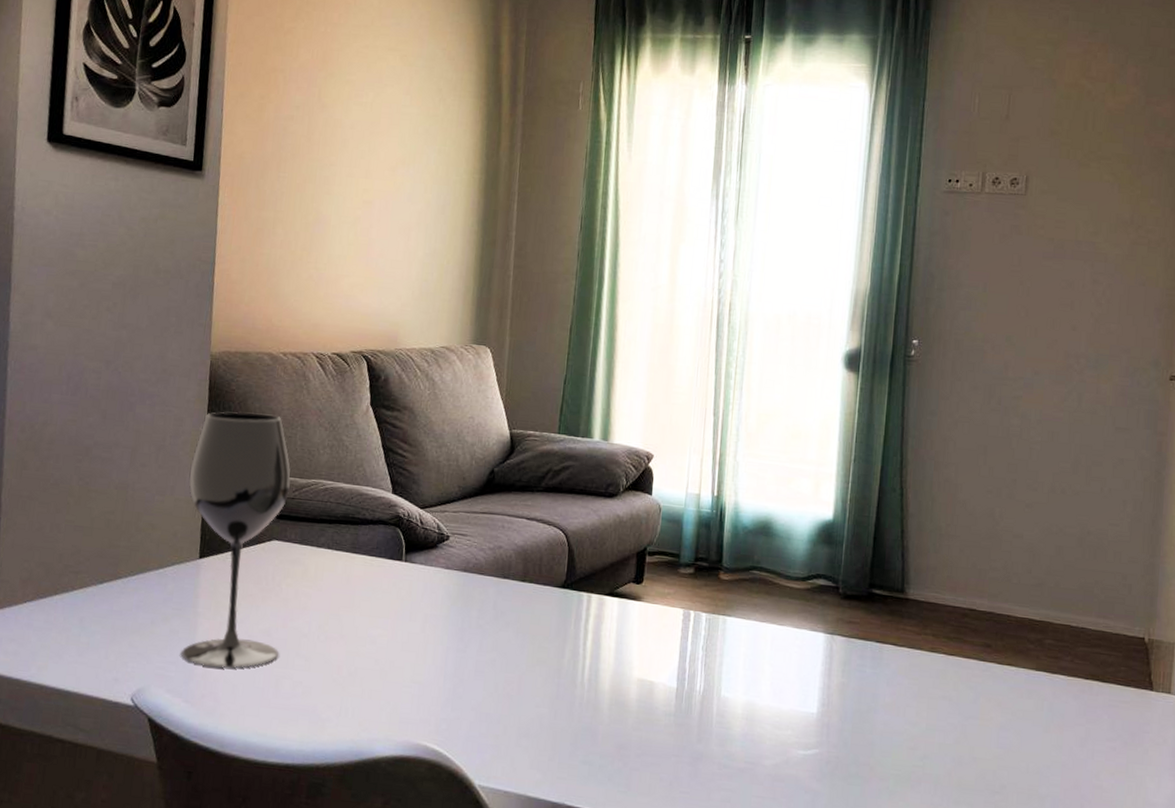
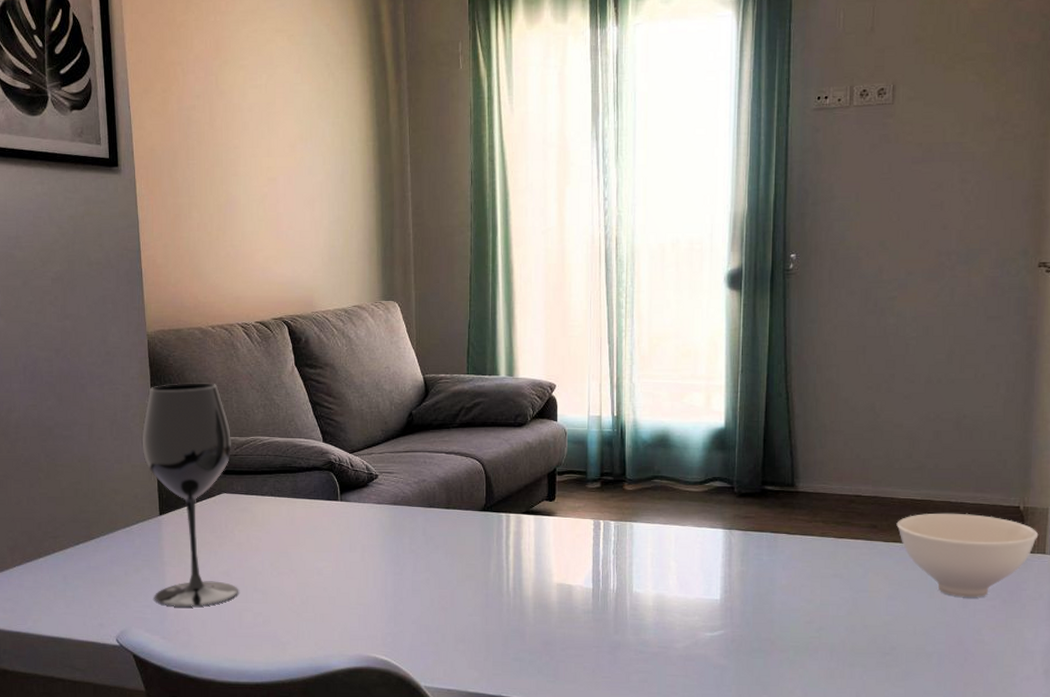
bowl: none [1012,636,1164,737] -> present [896,513,1039,597]

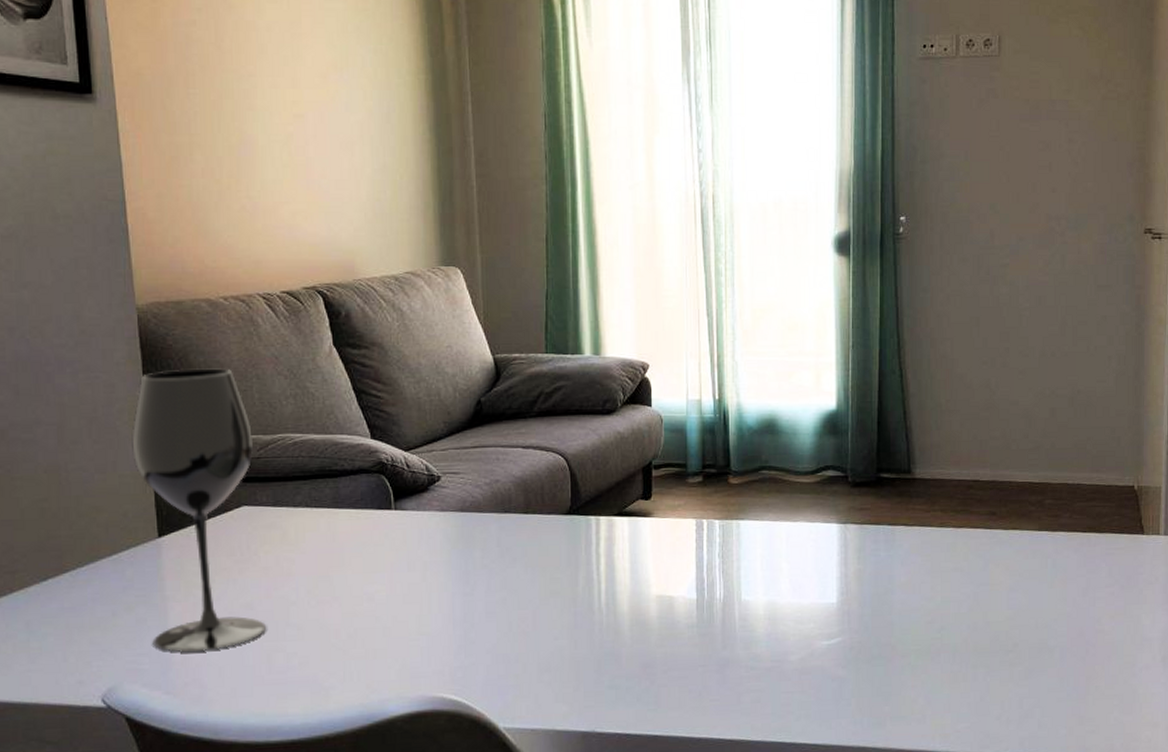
bowl: present [896,513,1039,597] -> none [1015,495,1153,585]

